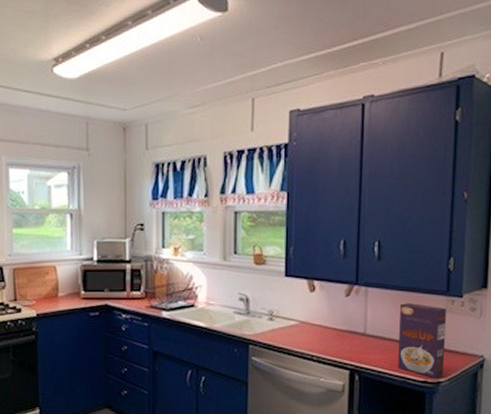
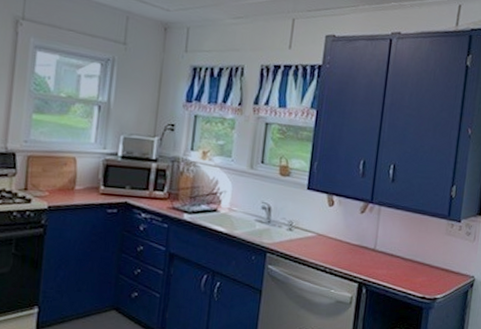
cereal box: present [398,303,447,379] -> none [401,223,447,295]

